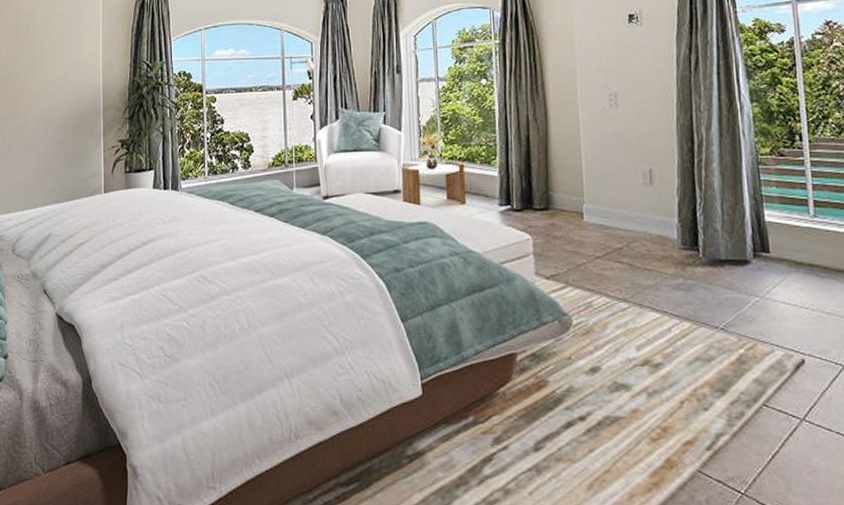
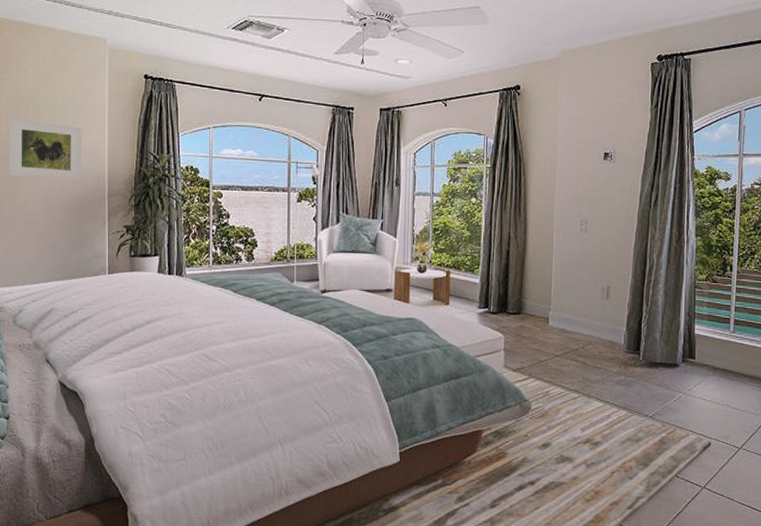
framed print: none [9,39,78,97] -> present [9,119,82,180]

